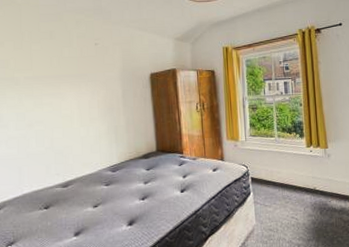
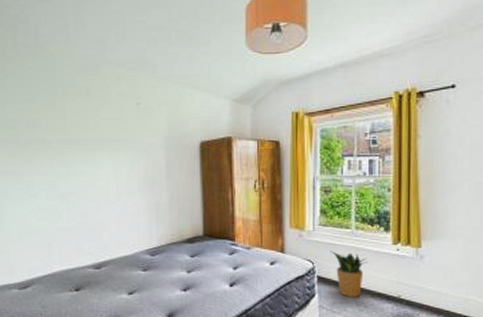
potted plant: none [260,156,290,192] -> present [331,251,368,297]

